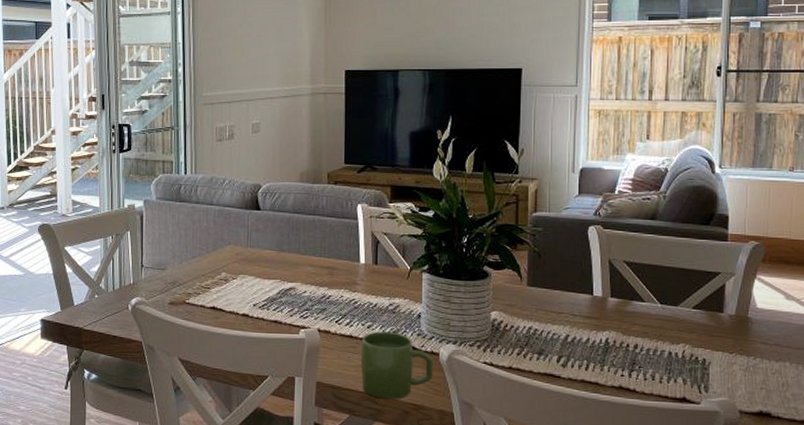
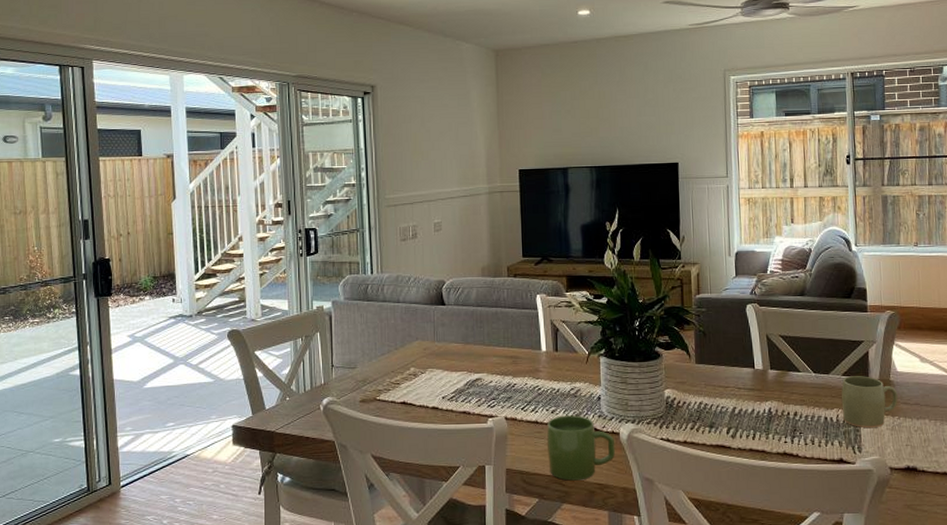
mug: none [689,310,755,368] -> present [841,376,898,428]

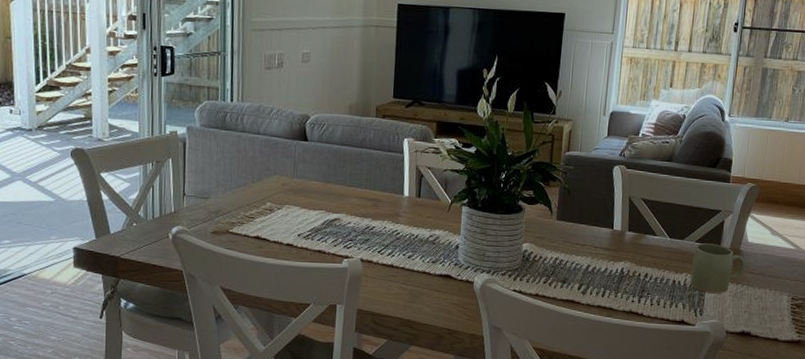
mug: present [546,415,615,481] -> none [400,261,468,325]

